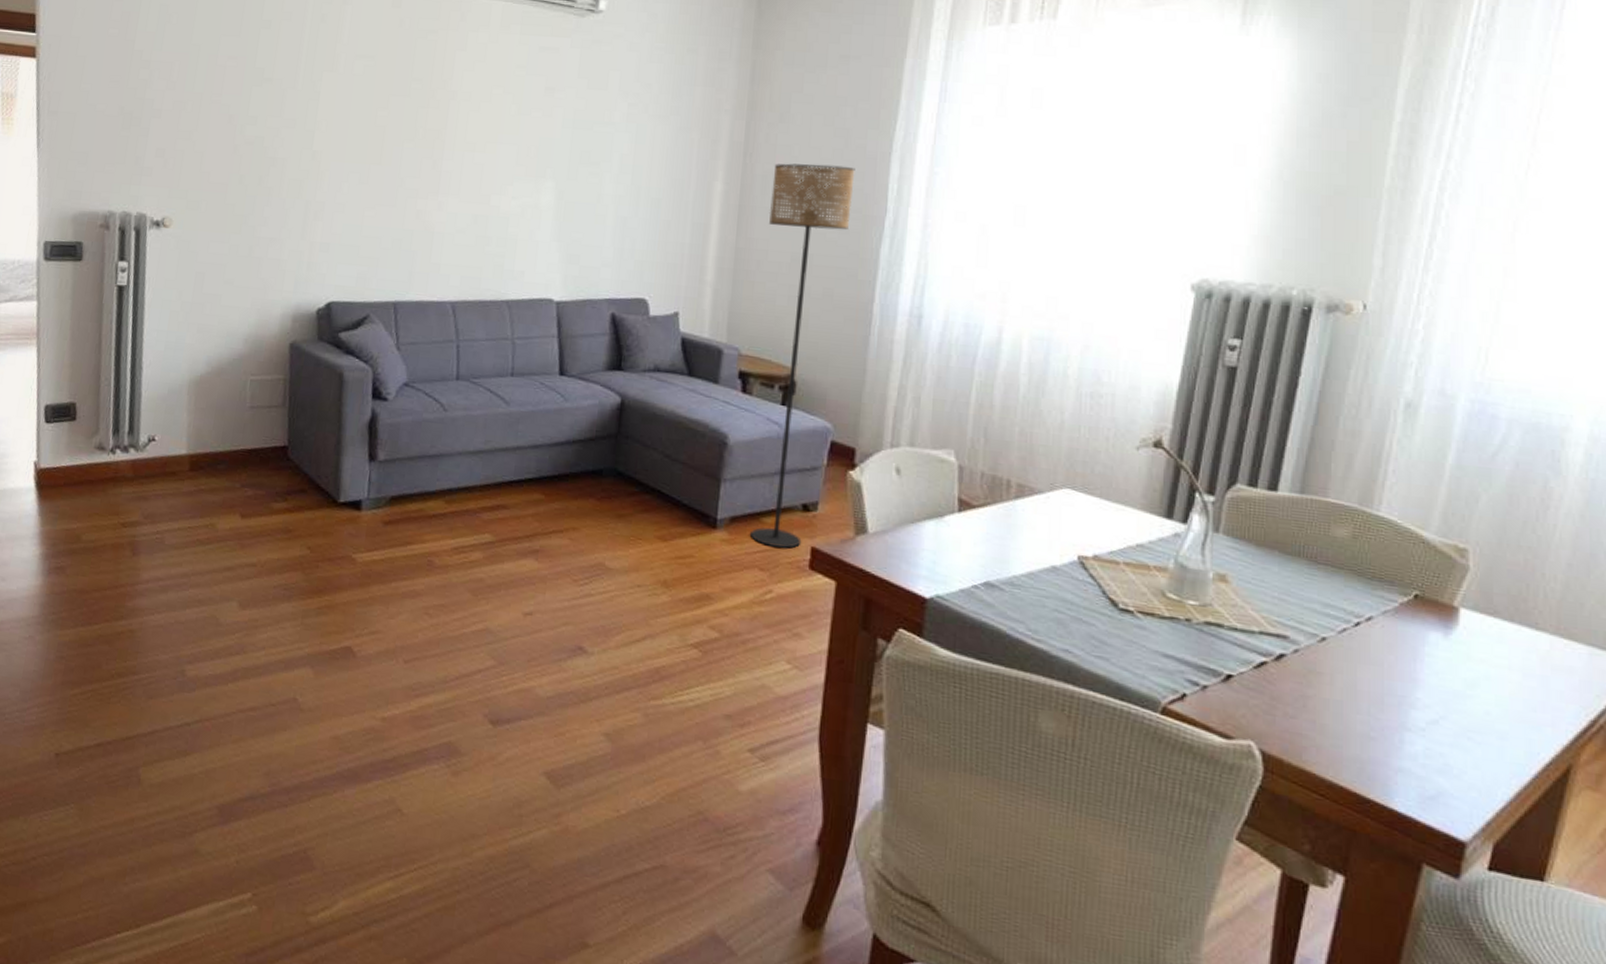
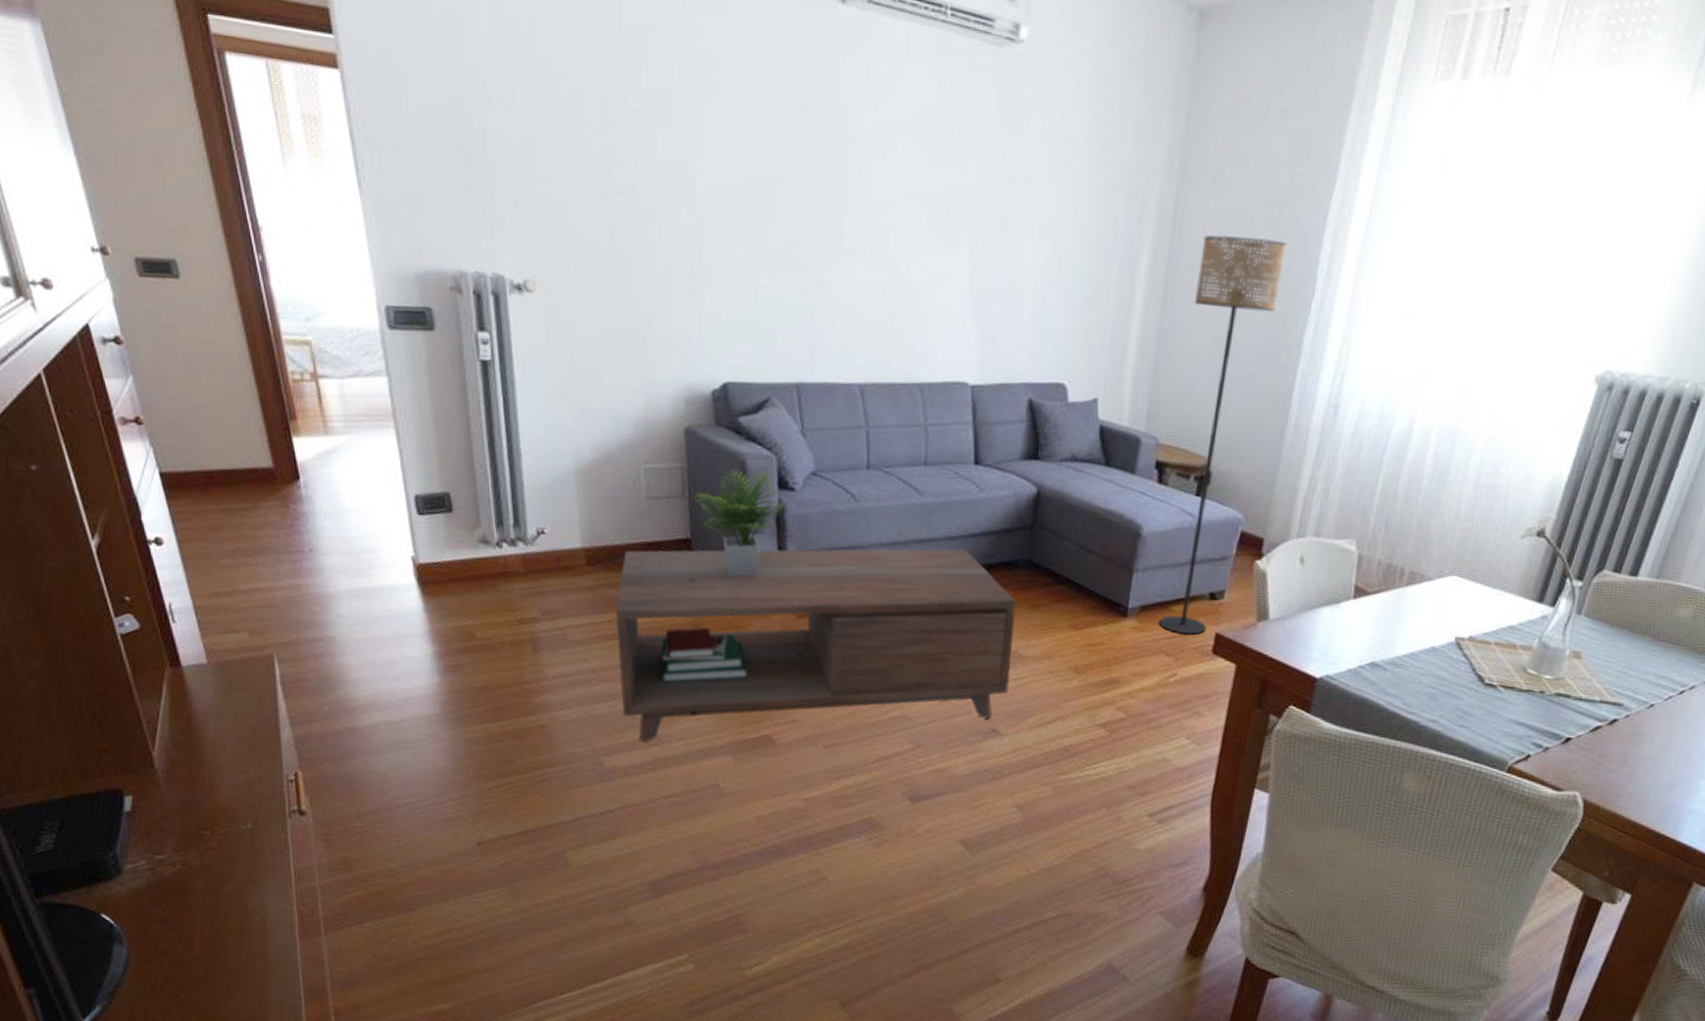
coffee table: none [209,381,602,651] -> present [616,469,1016,742]

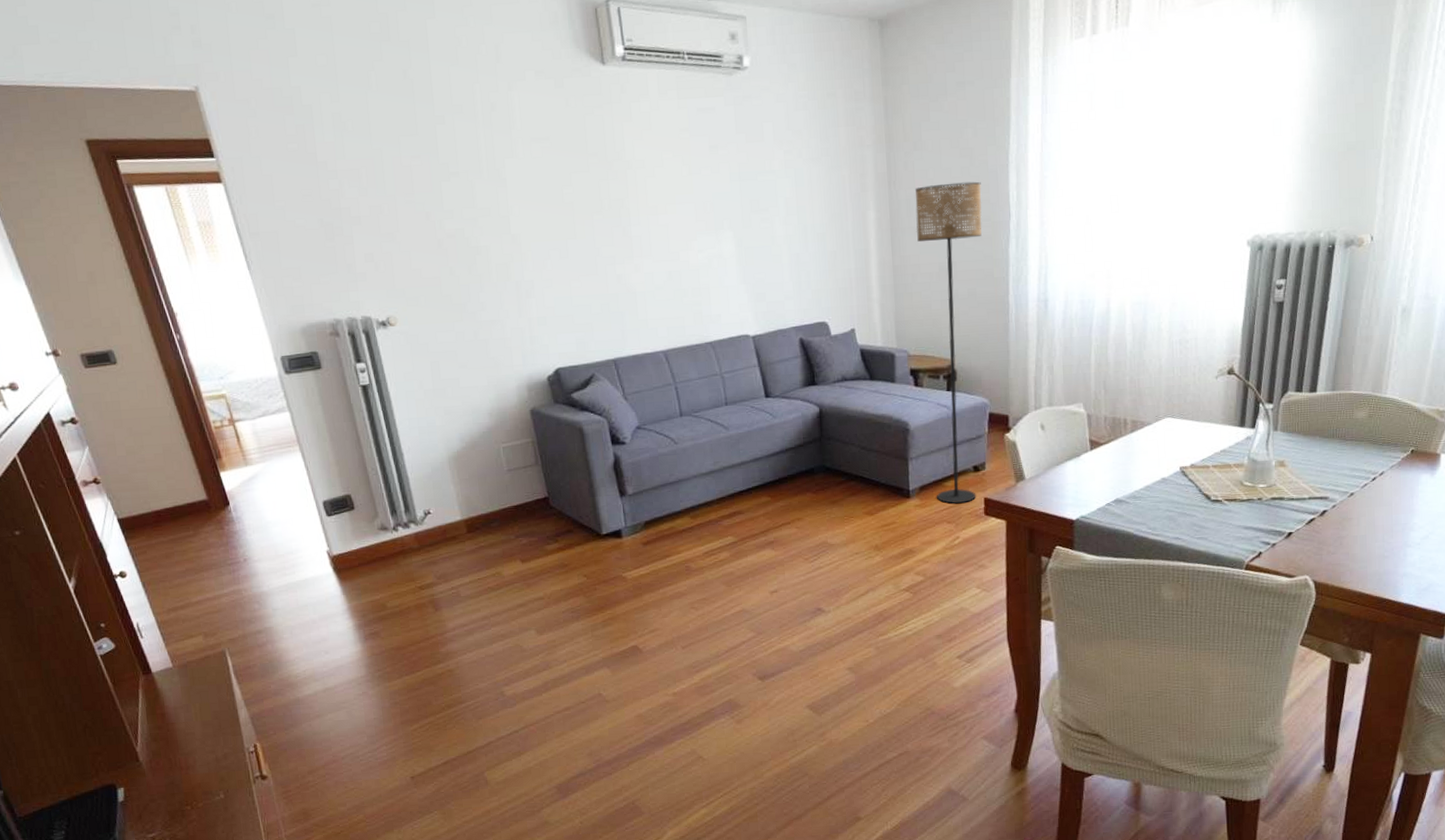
coffee table: present [616,469,1016,742] -> none [496,432,825,669]

